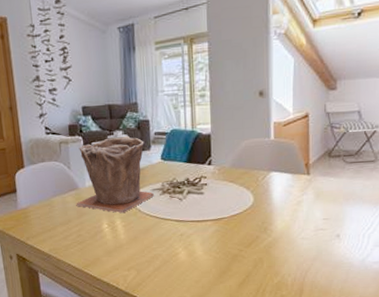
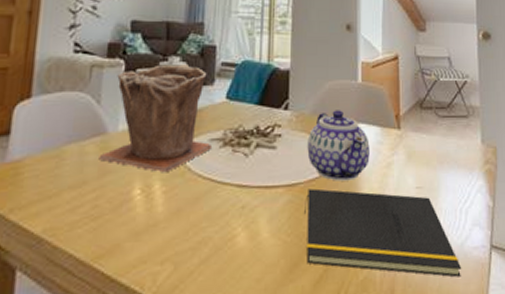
teapot: none [228,162,282,216] -> present [307,110,370,181]
notepad: none [229,221,362,283] -> present [304,188,462,277]

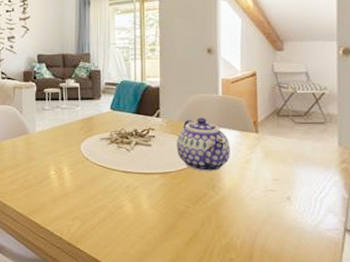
plant pot: present [99,63,213,173] -> none [25,84,103,161]
notepad: present [304,188,462,277] -> none [176,176,316,251]

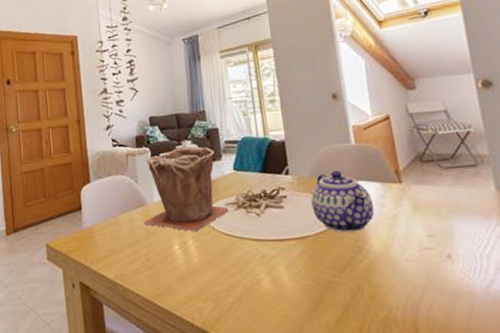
plant pot: none [25,84,103,161] -> present [144,145,229,232]

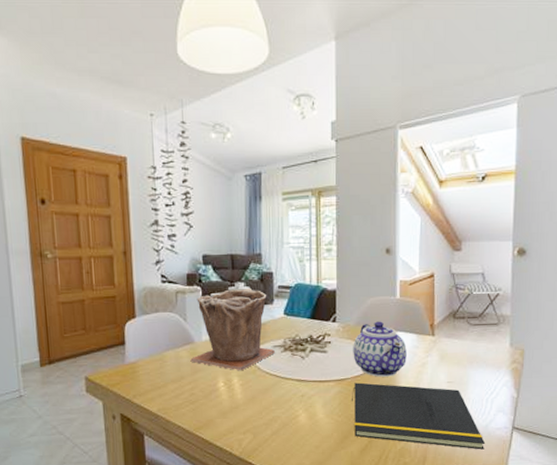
notepad: none [317,240,491,319] -> present [352,382,486,450]

